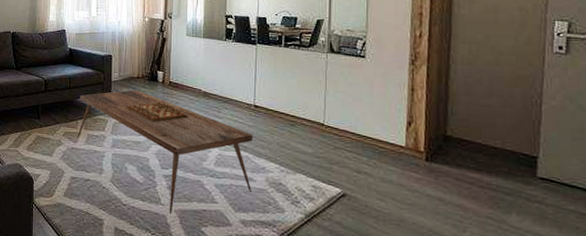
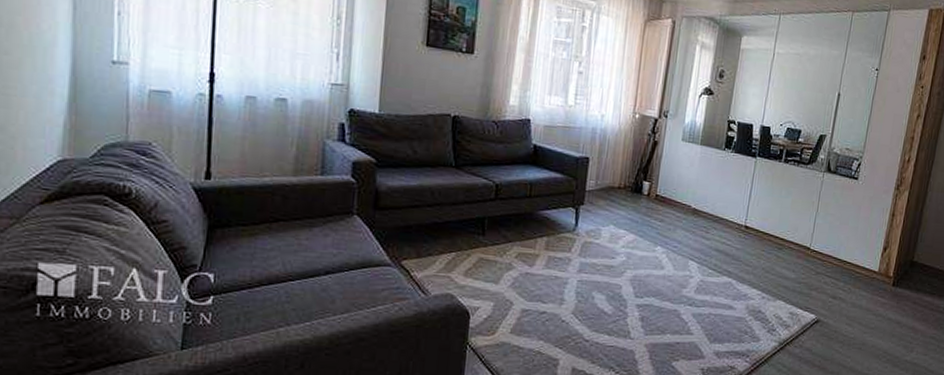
coffee table: present [77,90,253,214] -> none [534,202,740,348]

